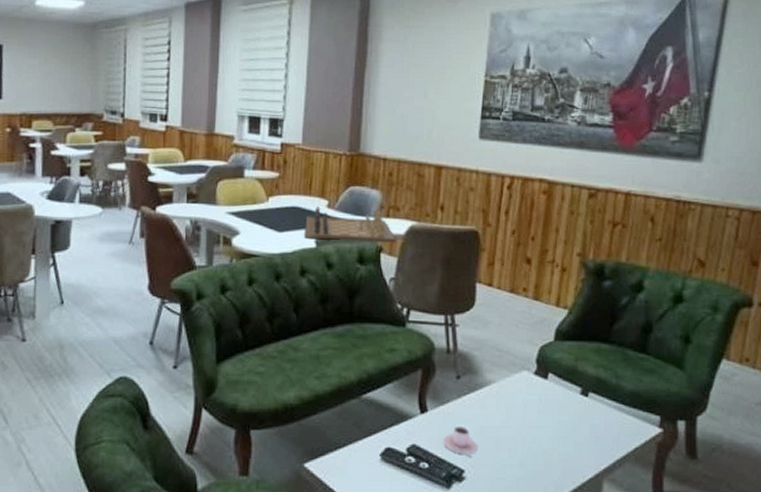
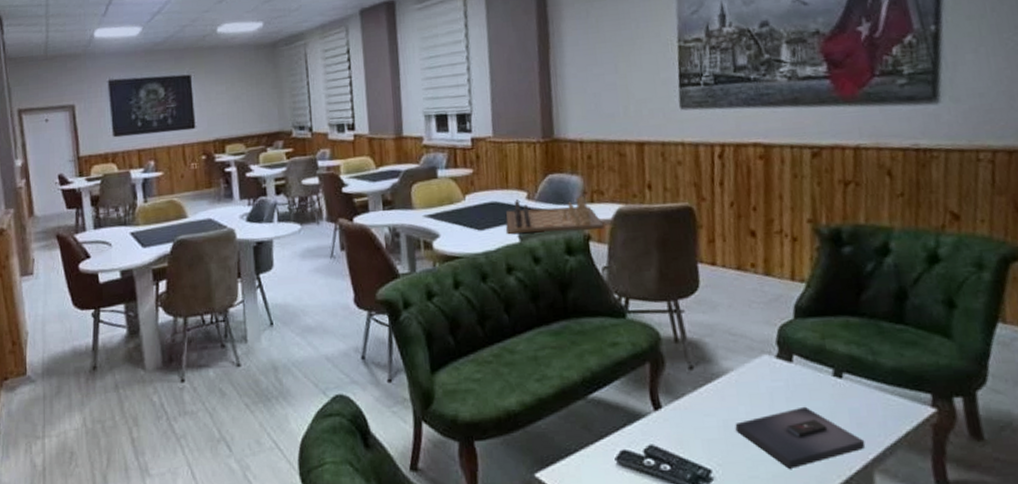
teacup: present [443,426,477,457] -> none [683,421,723,455]
book: none [490,419,600,473] -> present [735,406,866,469]

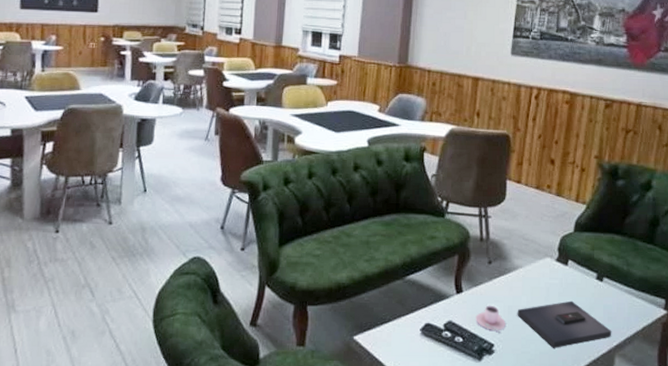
chess set: present [505,195,604,234] -> none [358,111,438,144]
teacup: none [683,421,723,455] -> present [476,305,505,333]

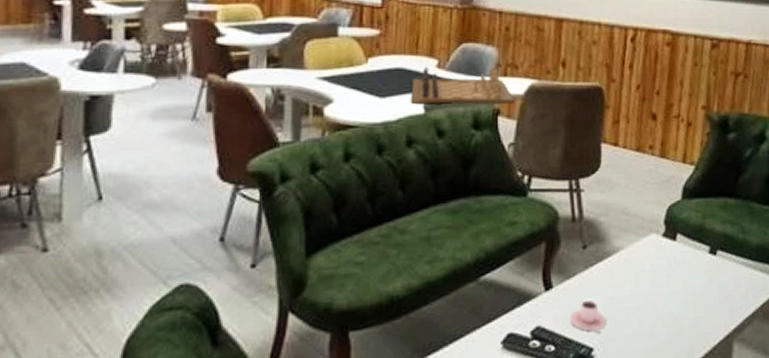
chess set: none [358,111,438,144] -> present [411,67,515,105]
book: present [517,301,612,348] -> none [619,282,729,343]

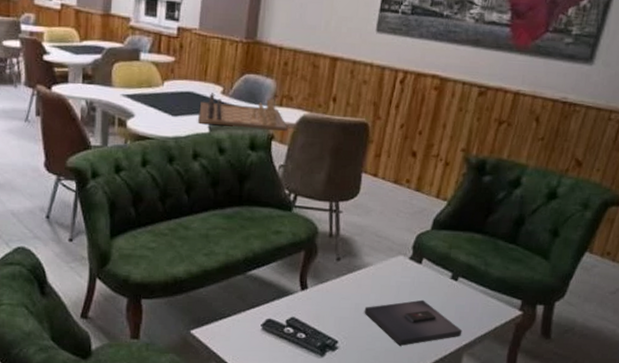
teacup: present [570,299,606,333] -> none [320,302,351,330]
book: none [619,282,729,343] -> present [364,299,463,346]

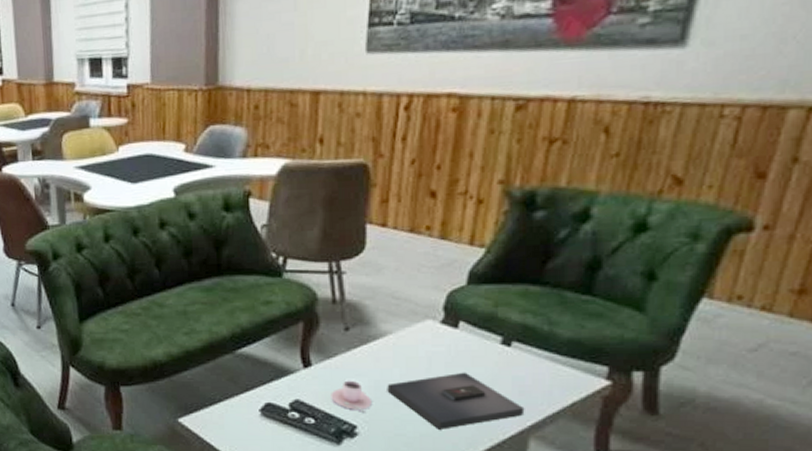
chess set: present [198,93,288,132] -> none [161,149,267,189]
teacup: none [320,302,351,330] -> present [331,380,371,412]

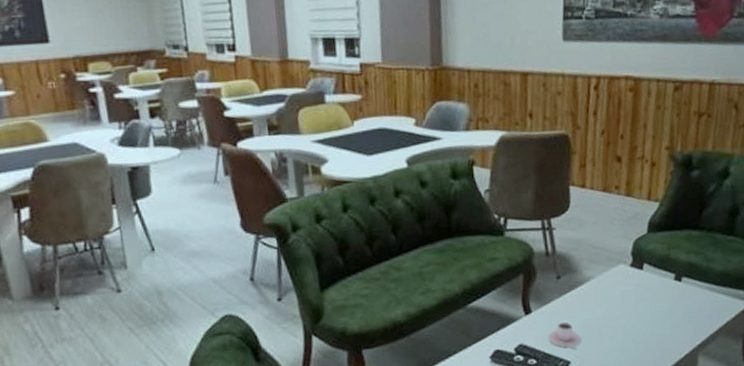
book: present [387,372,525,430] -> none [592,305,694,357]

